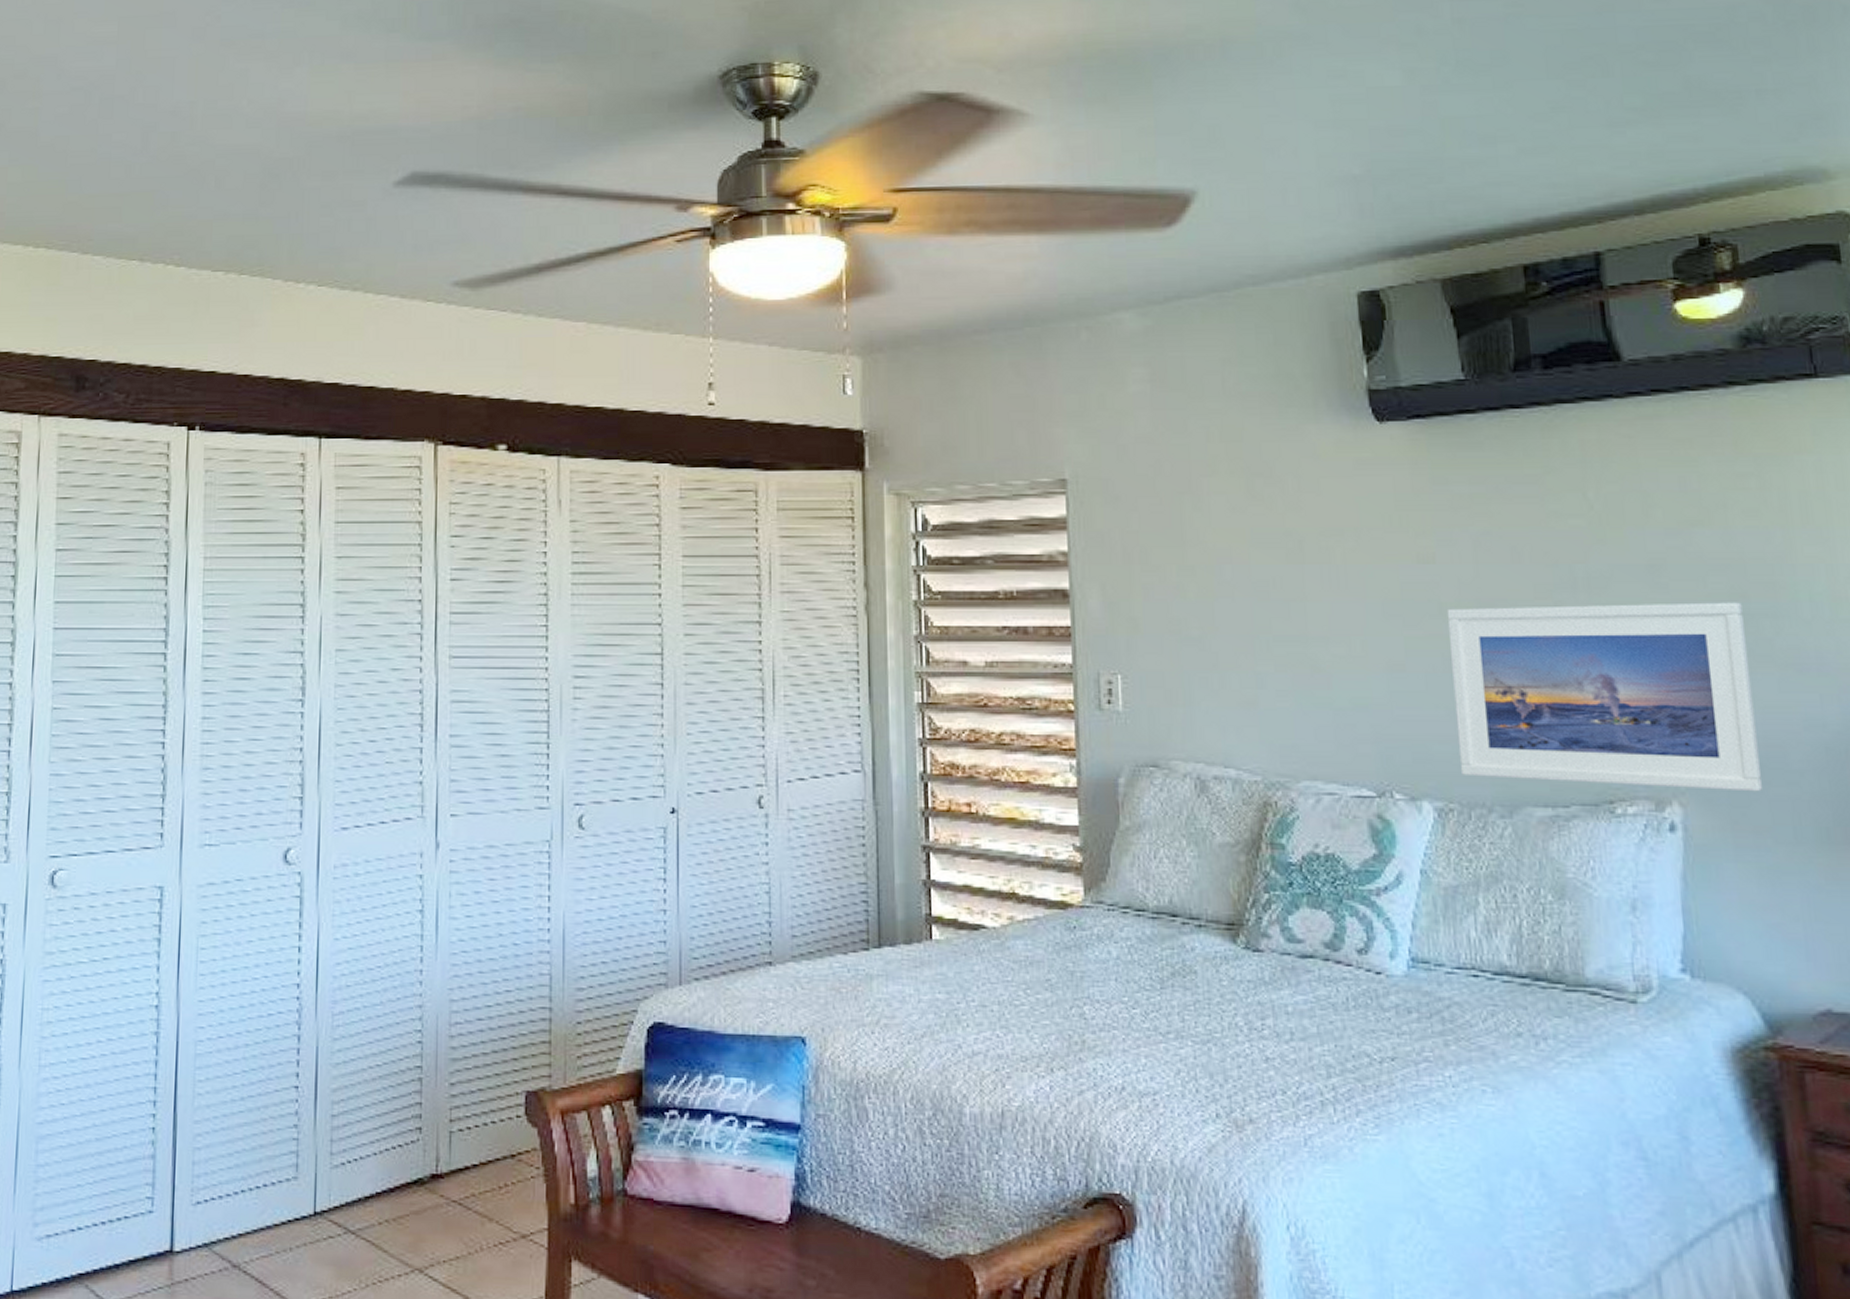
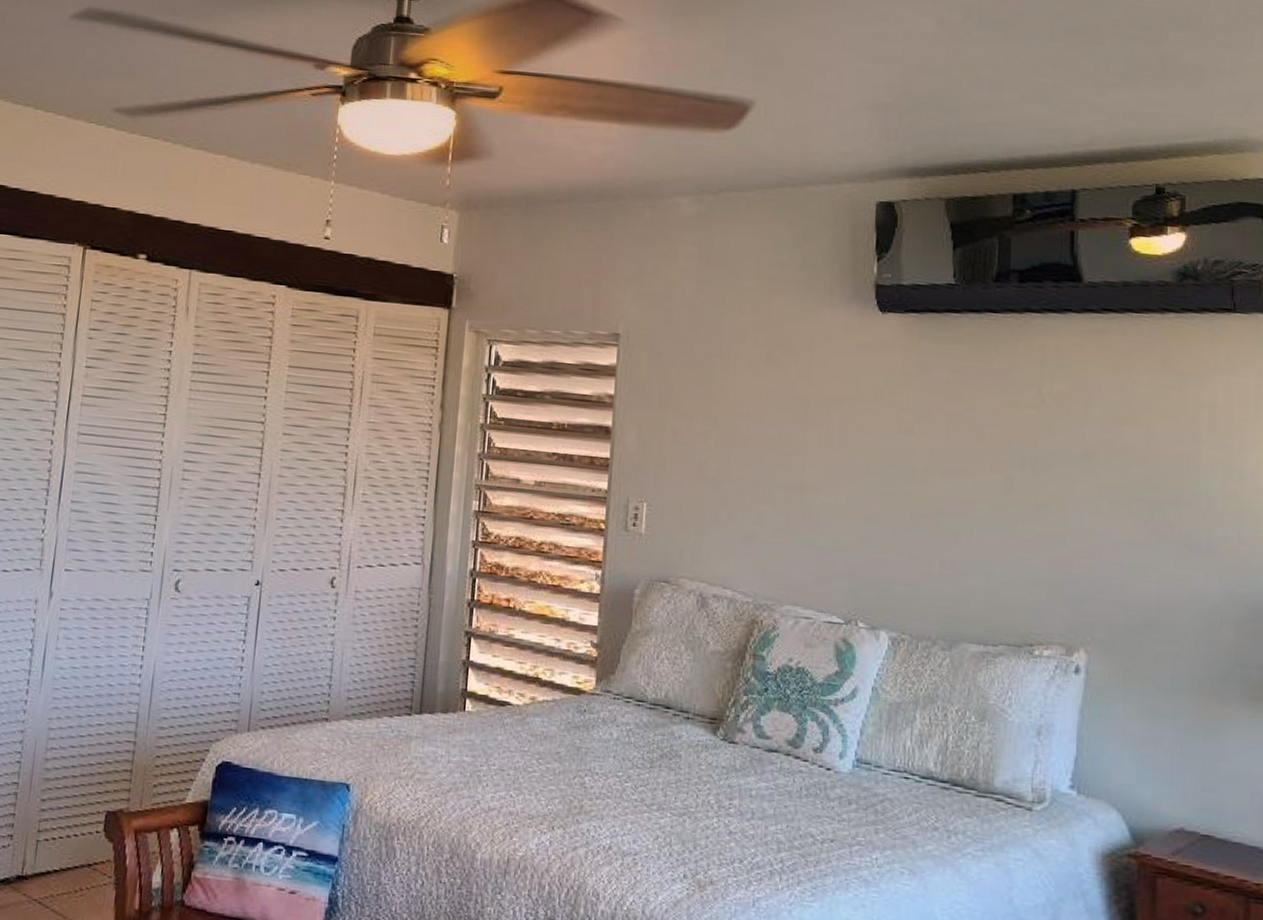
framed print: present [1446,602,1764,792] -> none [914,473,1154,647]

